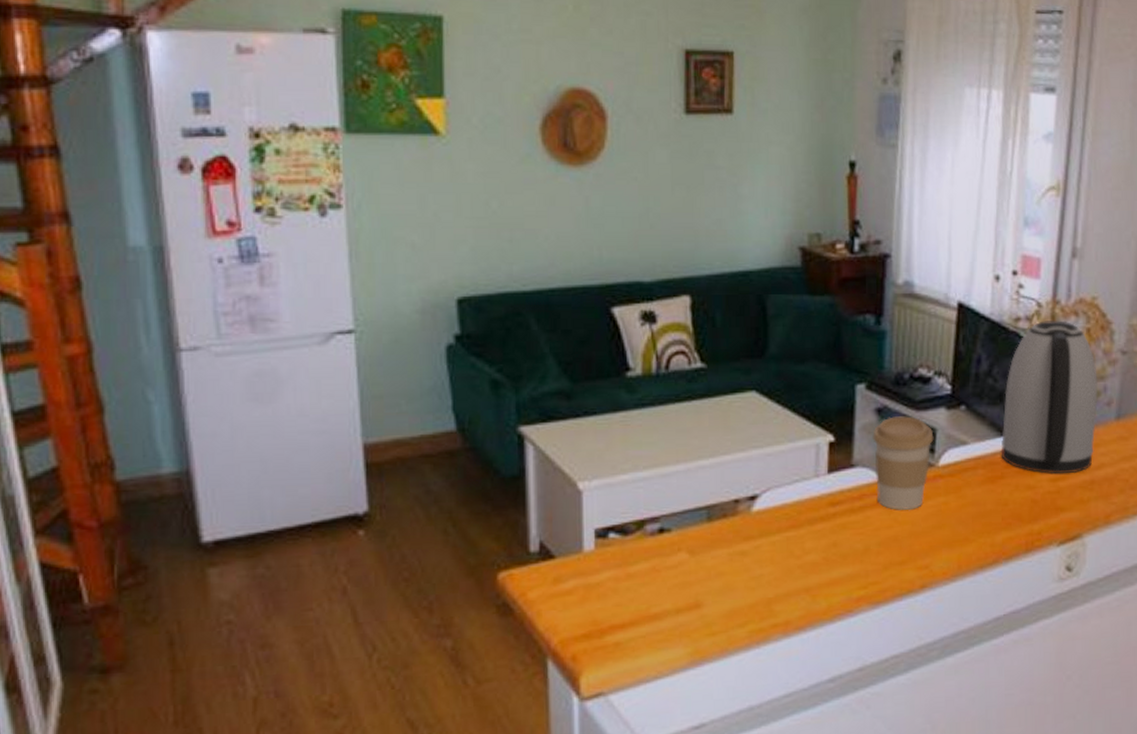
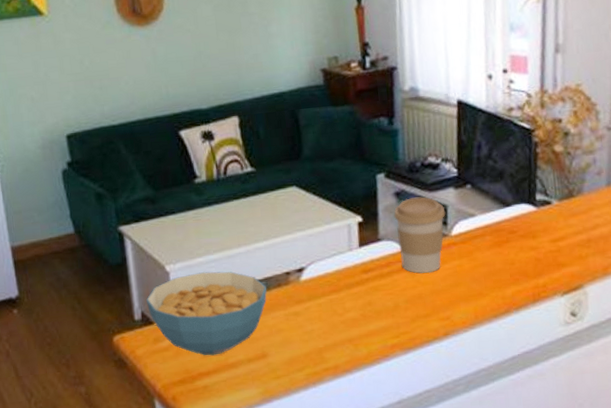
cereal bowl: none [548,492,709,603] -> present [146,271,267,356]
kettle: present [1002,320,1098,474] -> none [504,106,589,236]

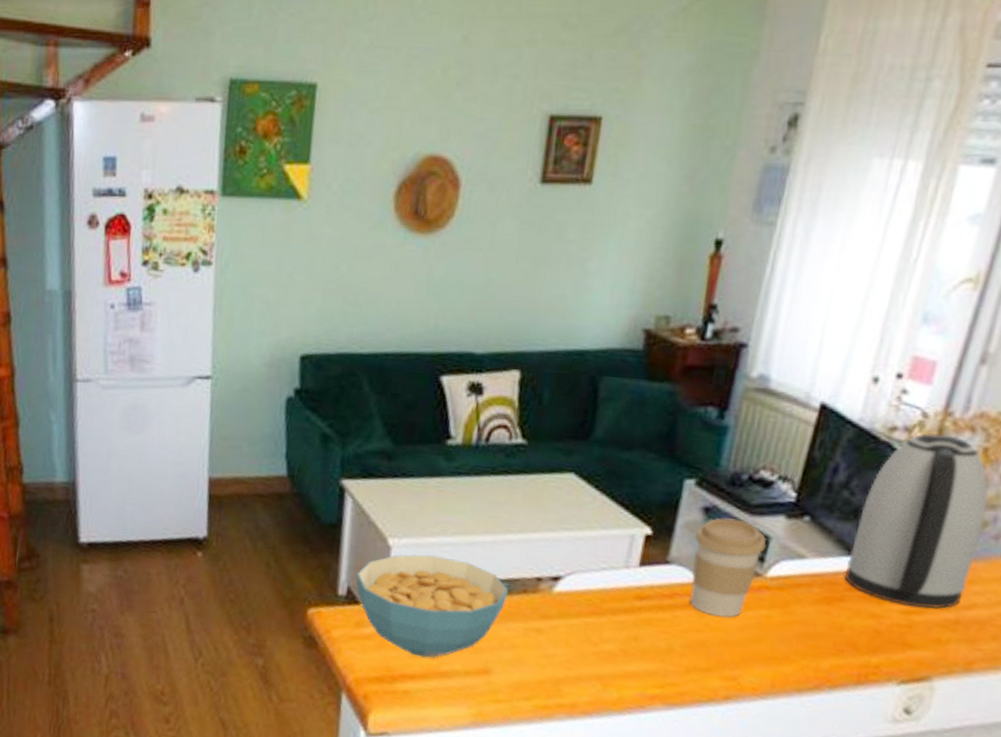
kettle: none [504,106,589,236] -> present [845,433,988,610]

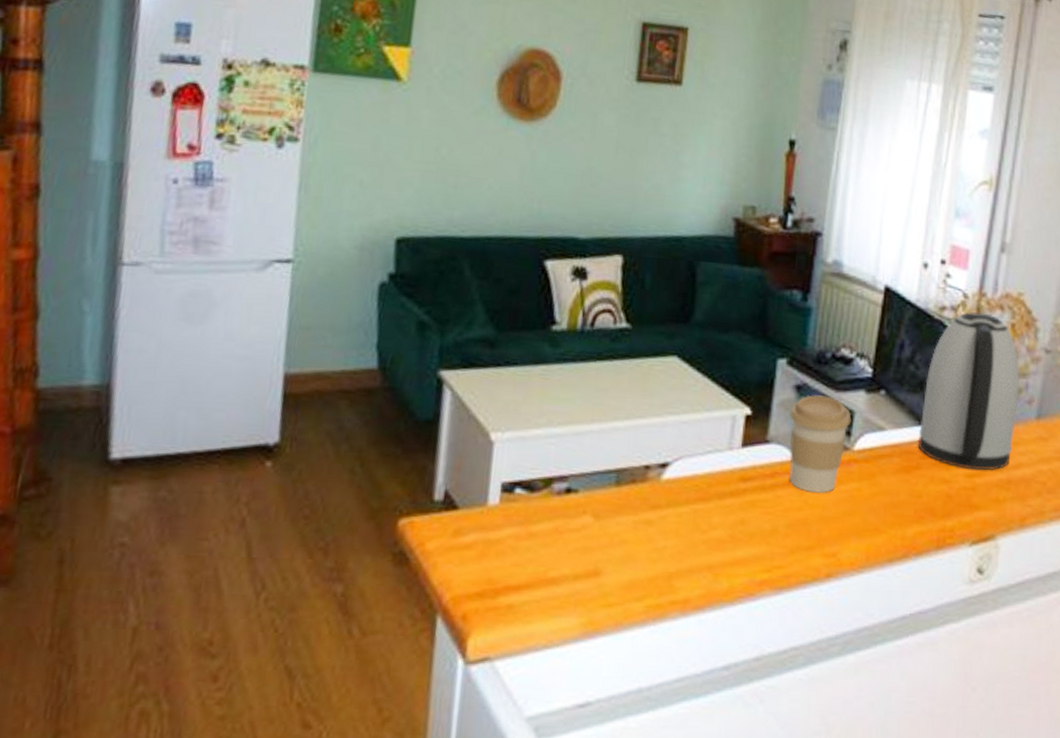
cereal bowl: present [356,554,509,658] -> none [454,448,618,564]

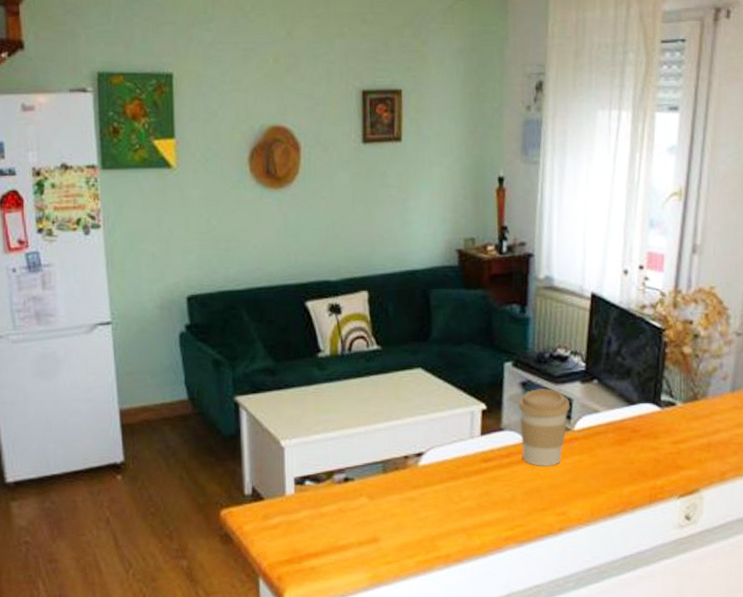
kettle: present [918,312,1020,471] -> none [629,307,715,438]

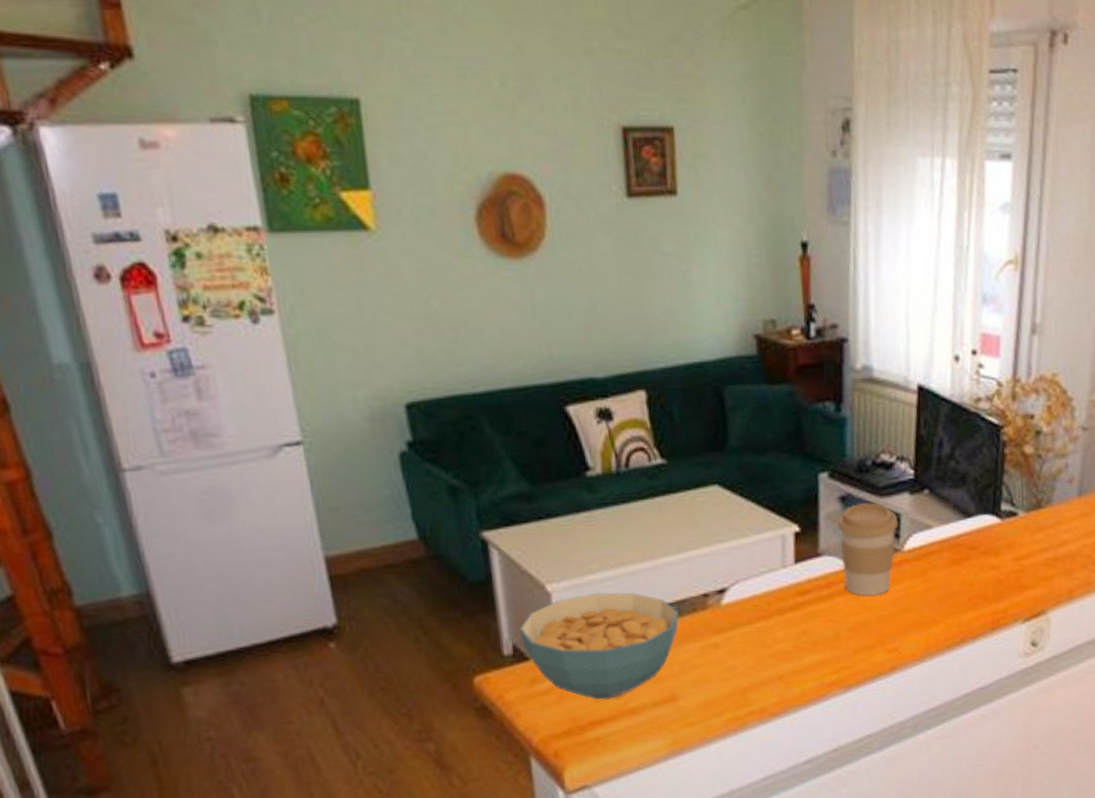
cereal bowl: none [258,449,384,537] -> present [519,592,679,700]

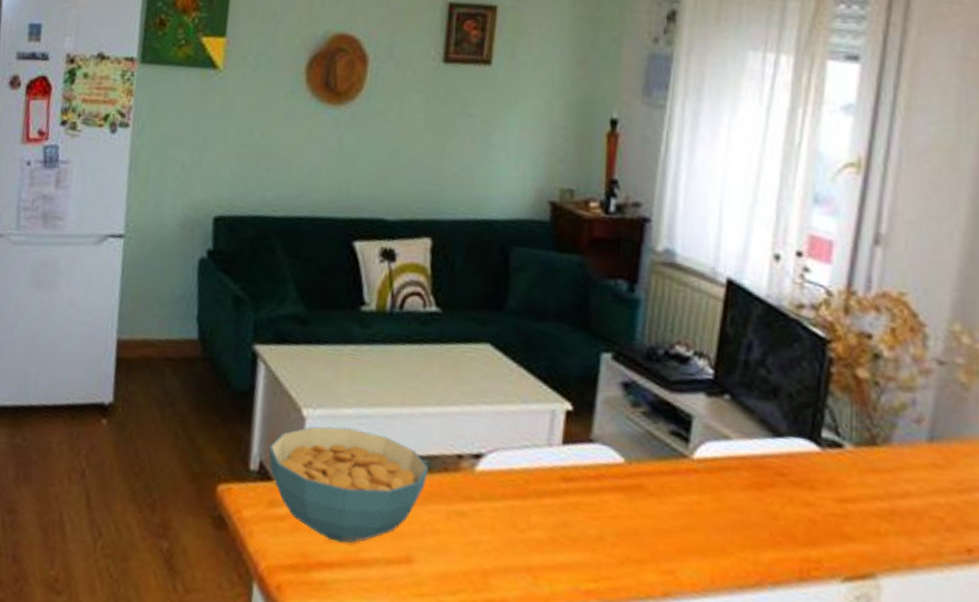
coffee cup: present [837,503,899,596] -> none [616,393,689,504]

